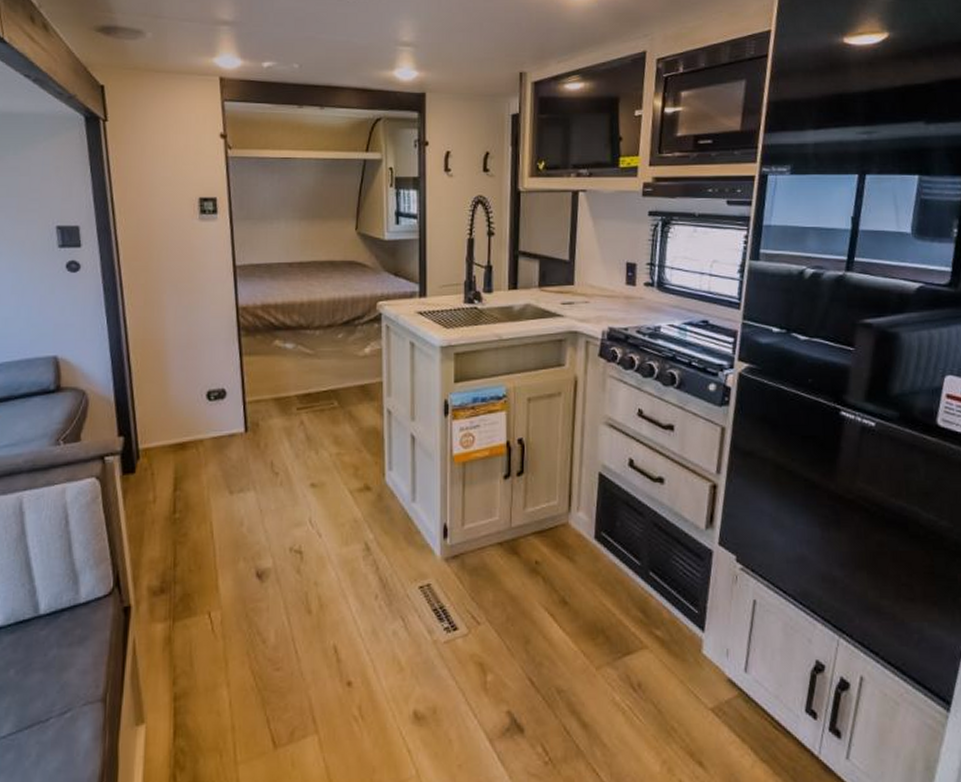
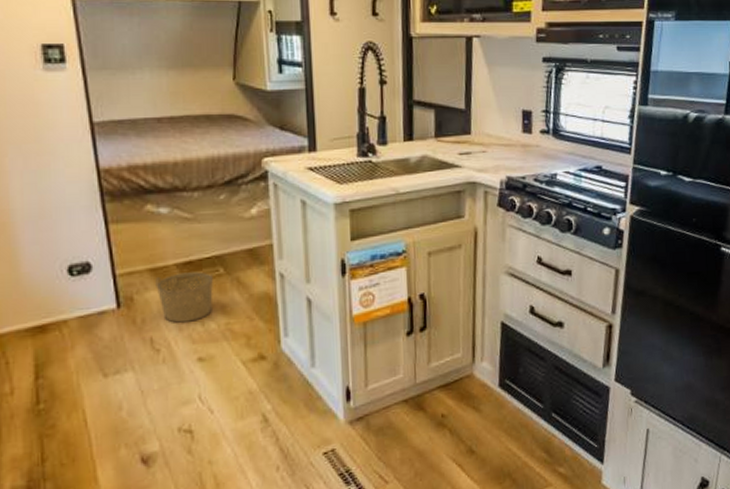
basket: none [278,403,329,449] -> present [155,272,214,323]

